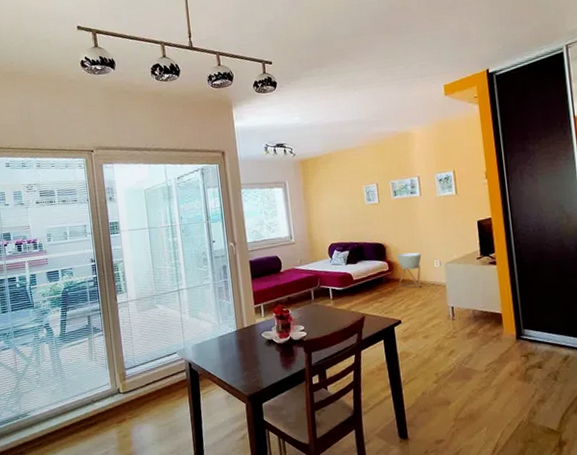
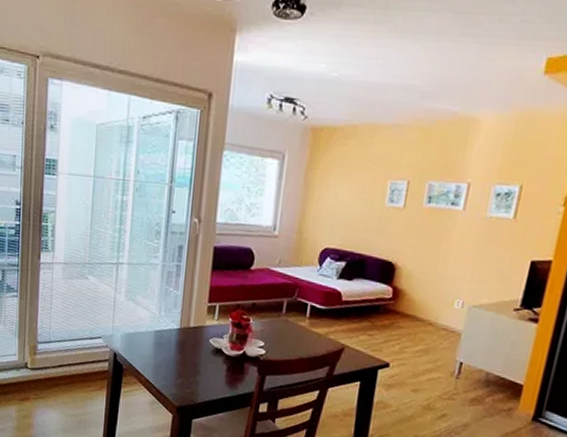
planter: present [397,252,422,289] -> none [399,280,441,330]

